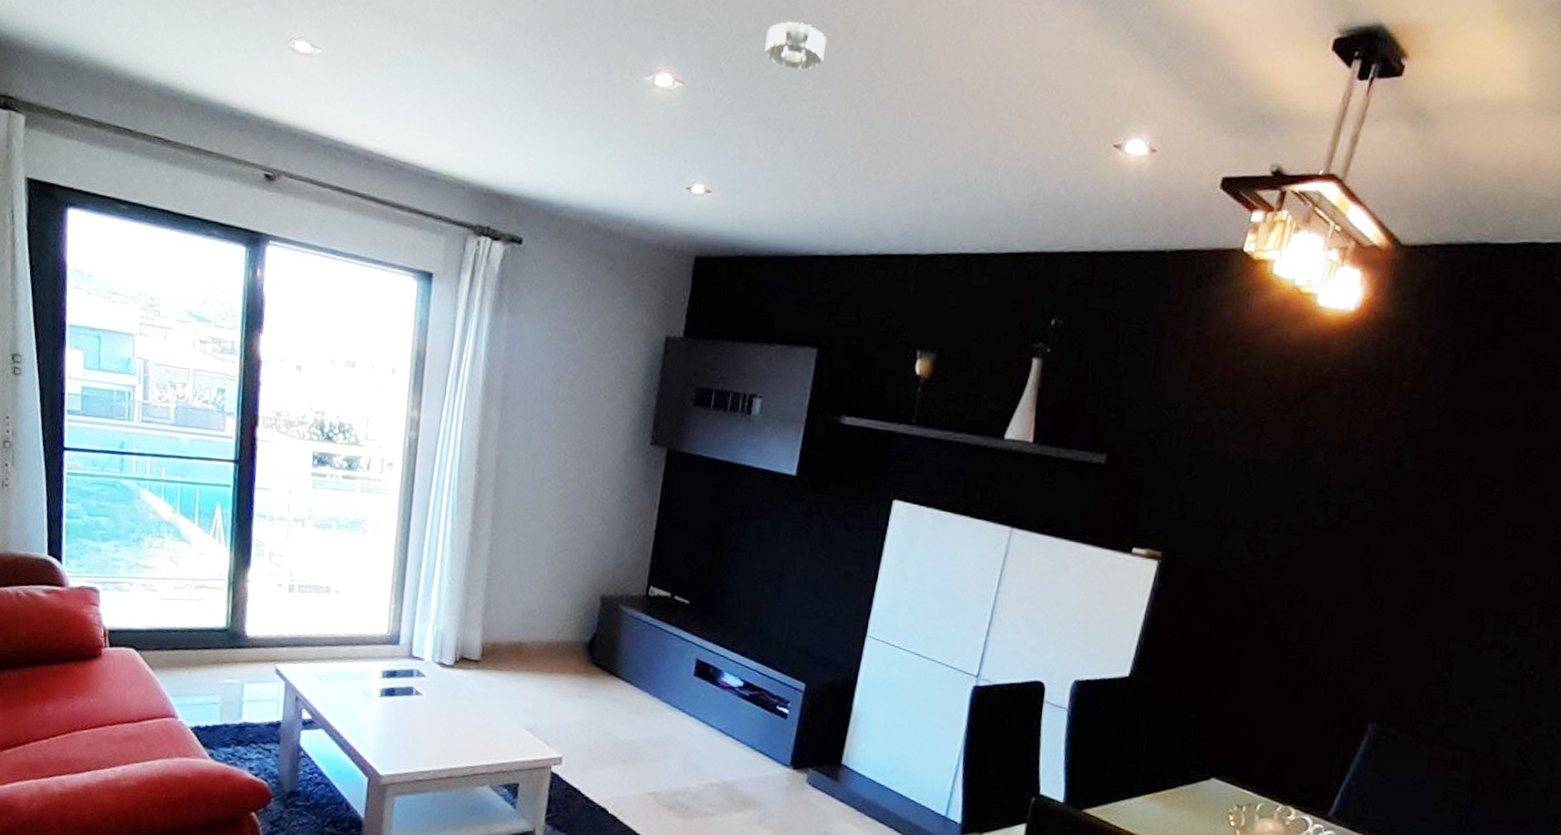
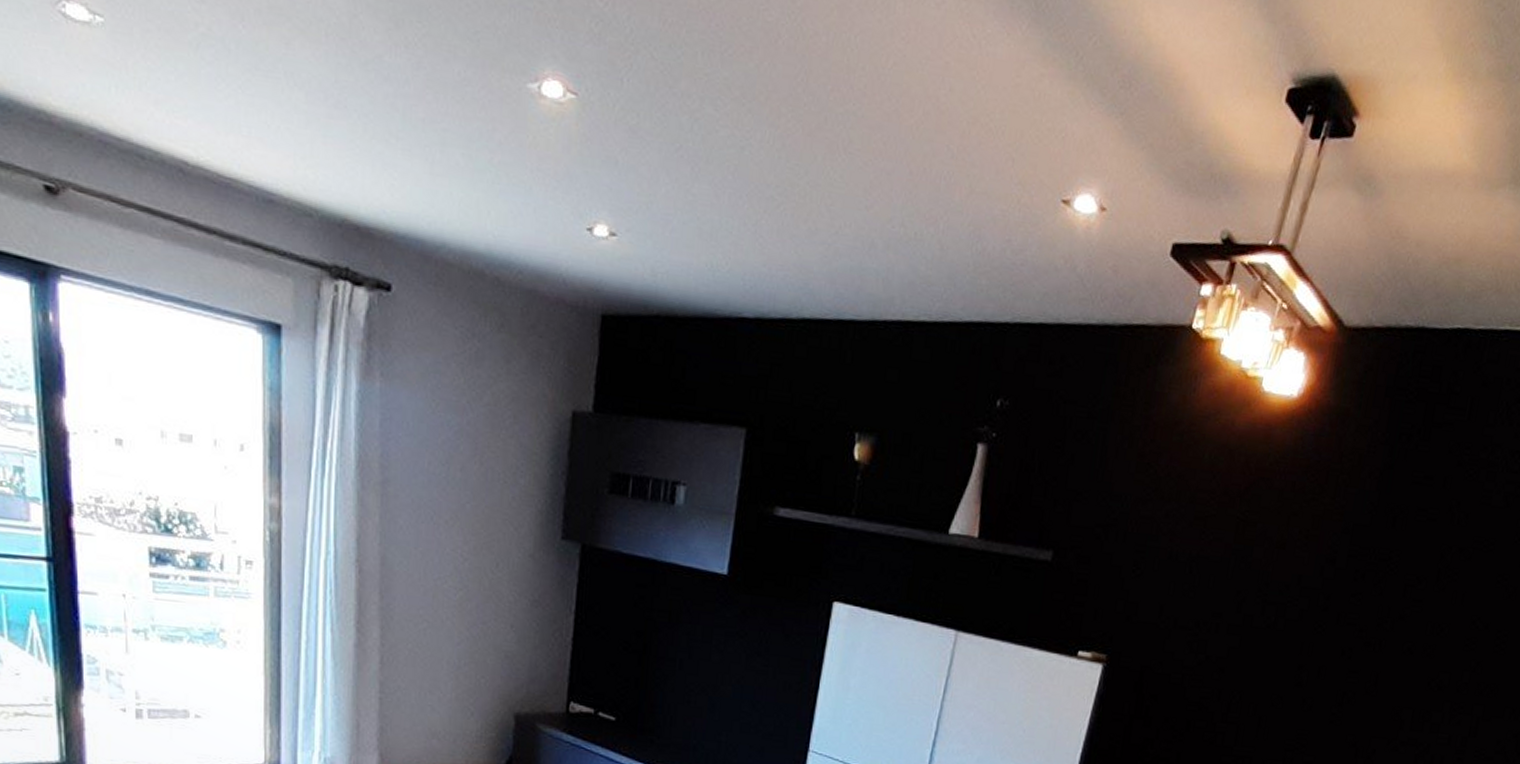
smoke detector: present [764,21,827,70] -> none [671,23,745,88]

